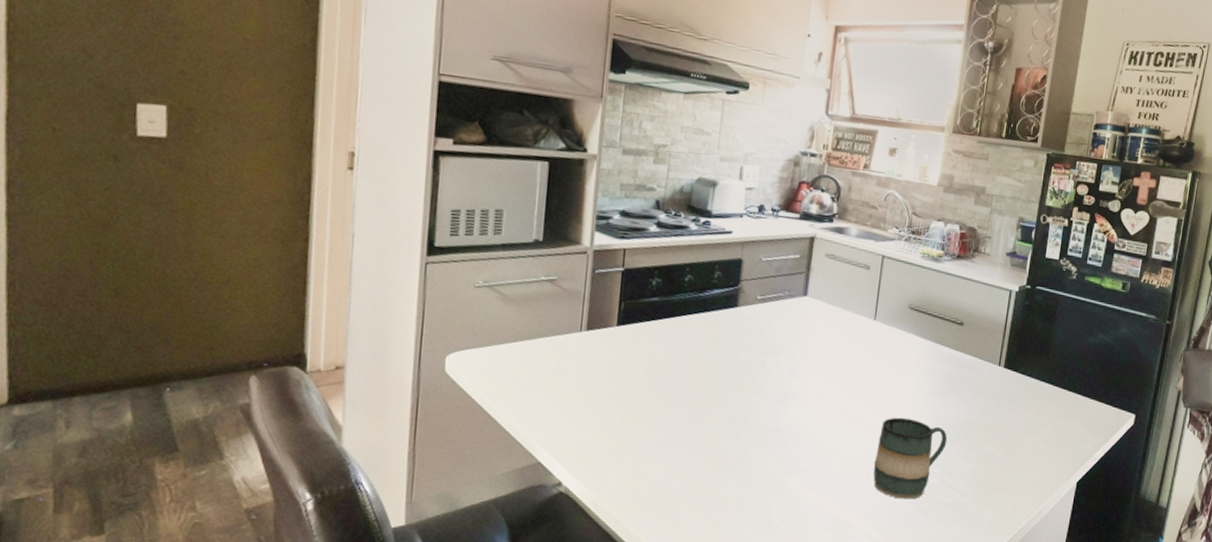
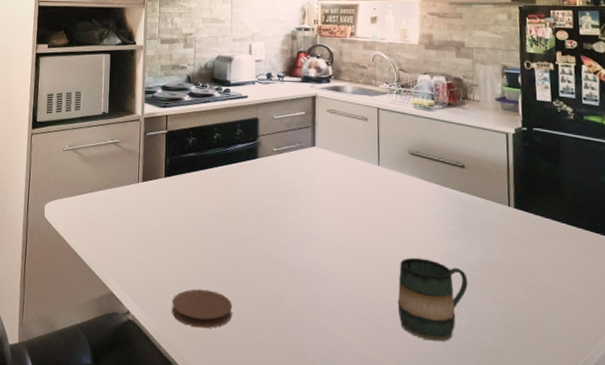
coaster: none [616,455,691,498] -> present [172,289,232,329]

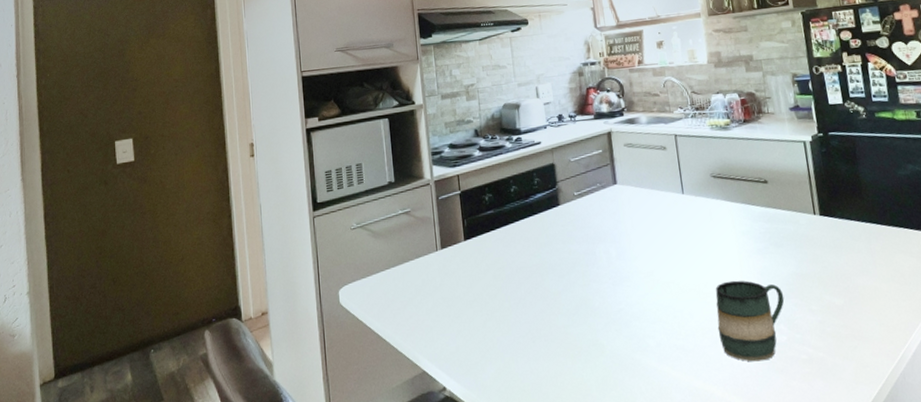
coaster: present [172,289,232,329] -> none [489,350,553,392]

